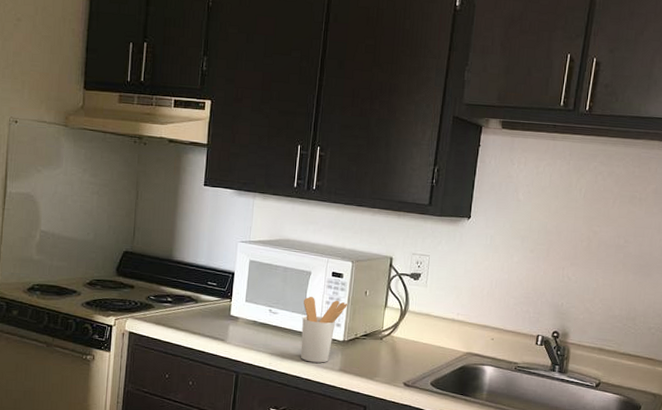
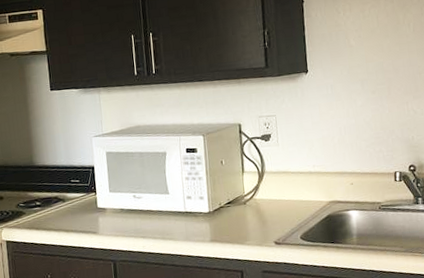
utensil holder: present [300,297,348,363] -> none [164,174,207,239]

